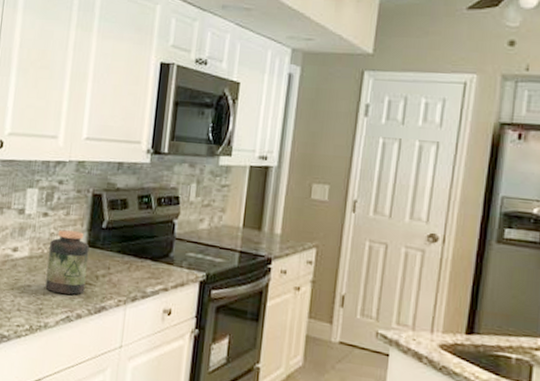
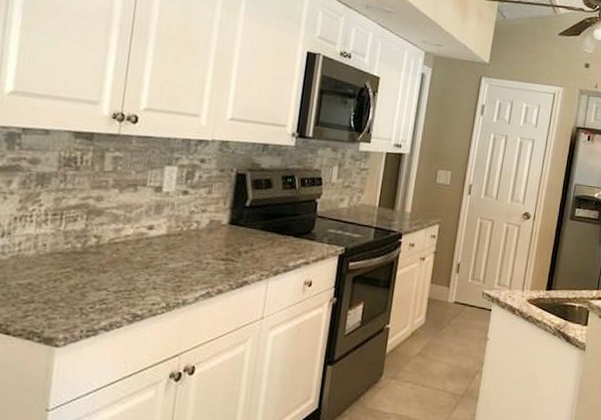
jar: present [45,229,90,295] -> none [184,208,232,272]

